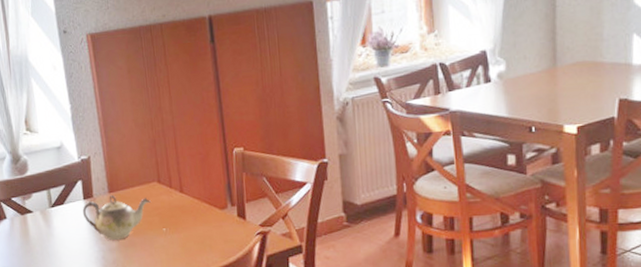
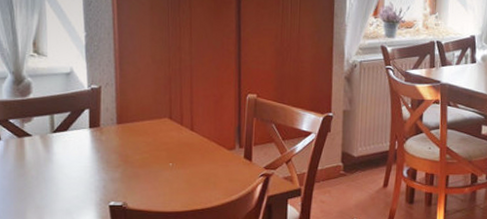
teapot: present [82,195,151,240] -> none [86,126,160,170]

